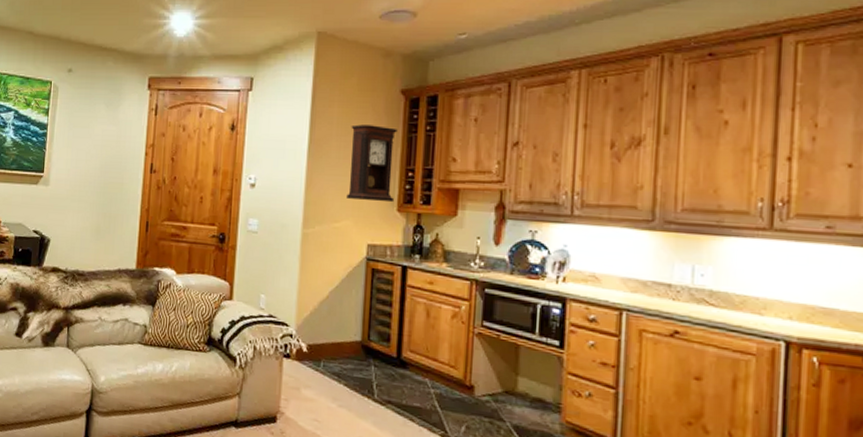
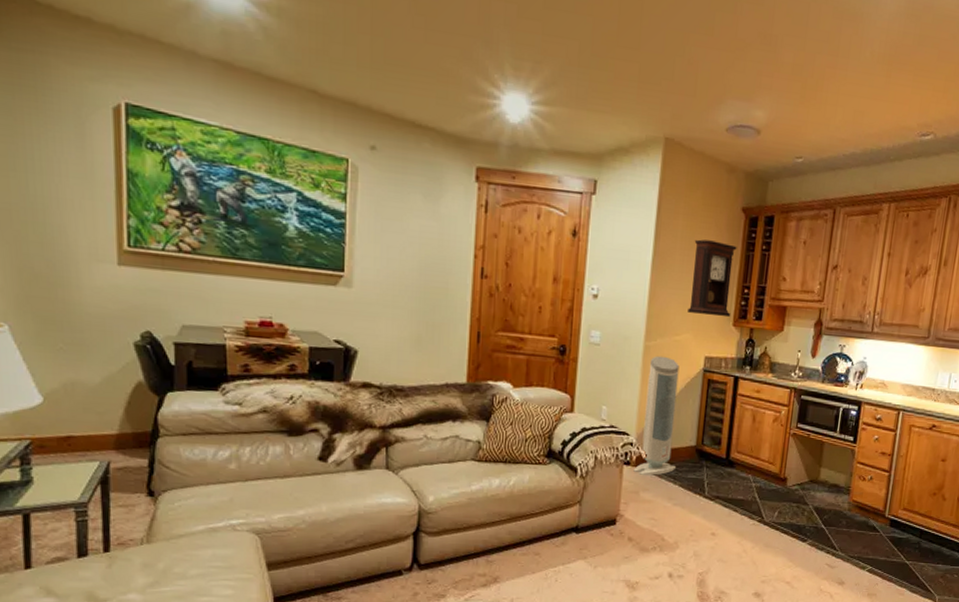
air purifier: none [294,243,341,372] -> present [633,355,680,476]

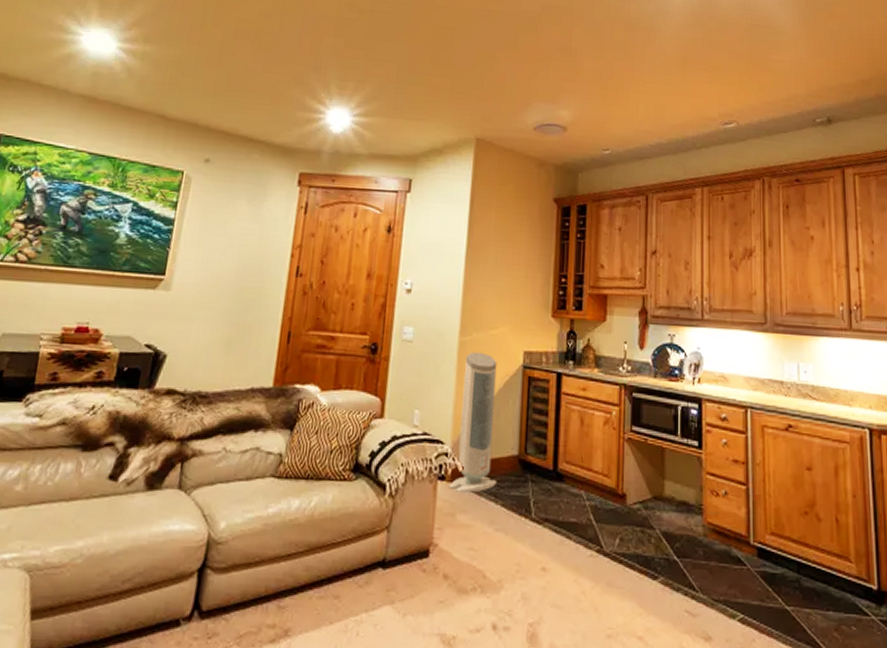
pendulum clock: present [687,239,737,317] -> none [503,230,551,308]

